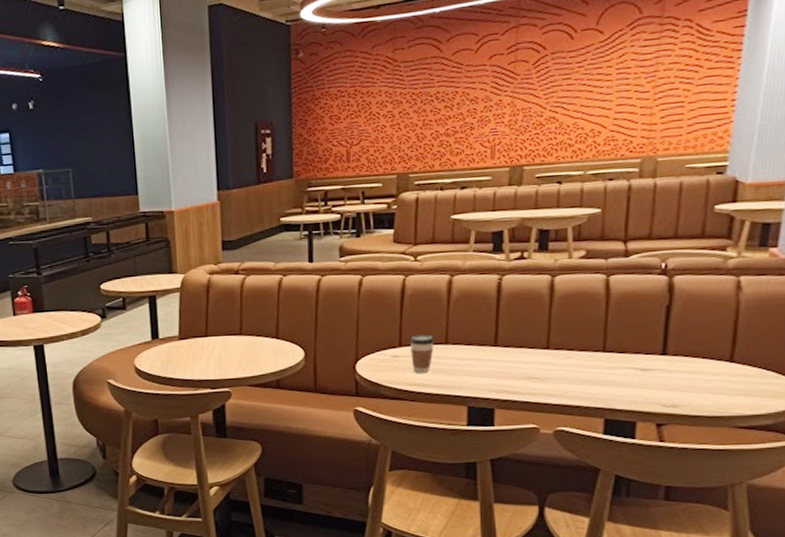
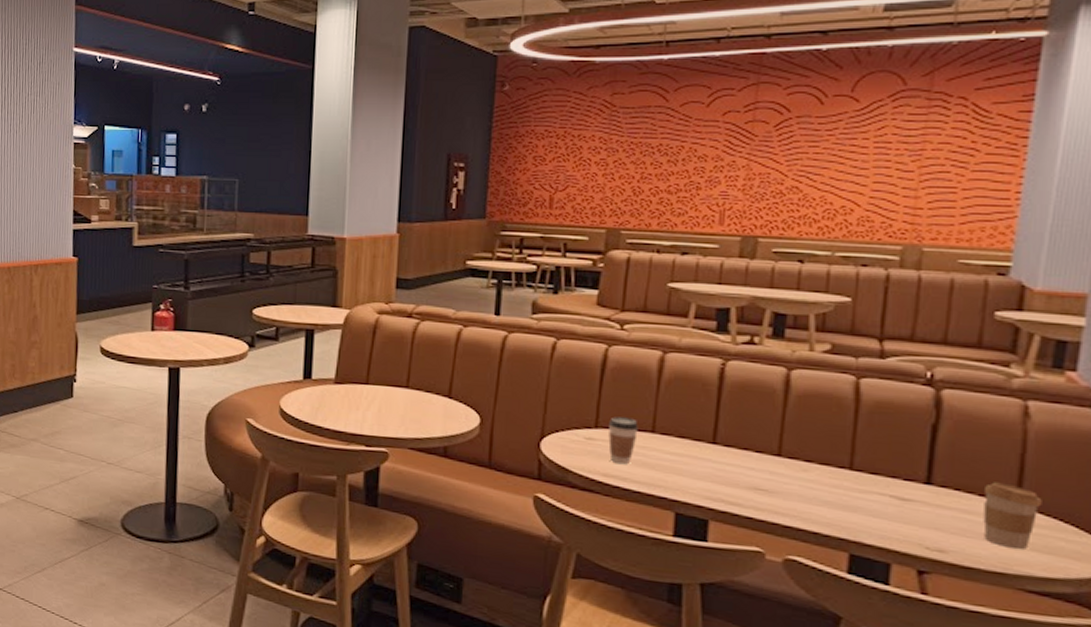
coffee cup: none [706,345,750,396] -> present [983,482,1042,549]

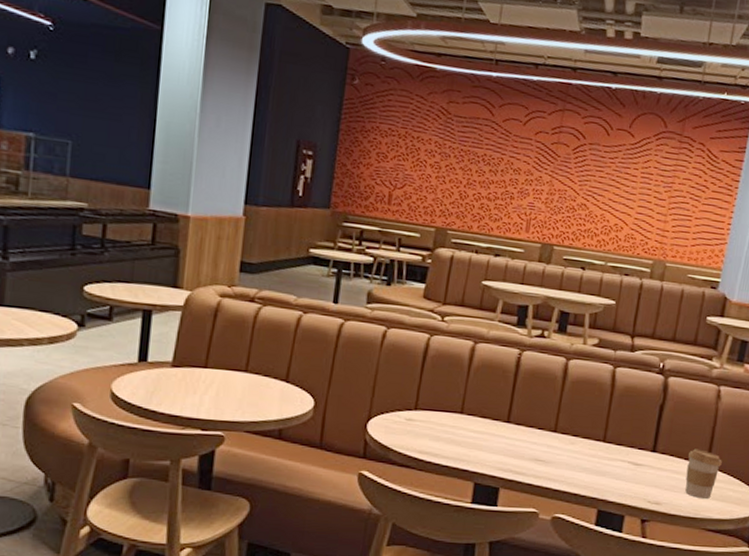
coffee cup: present [608,417,638,465] -> none [425,399,450,443]

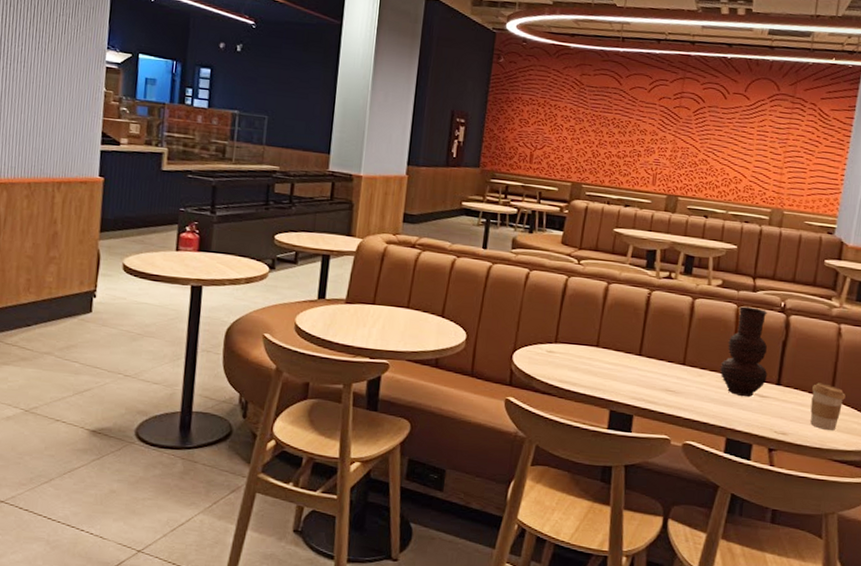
vase: none [592,367,645,466] -> present [719,306,768,398]

